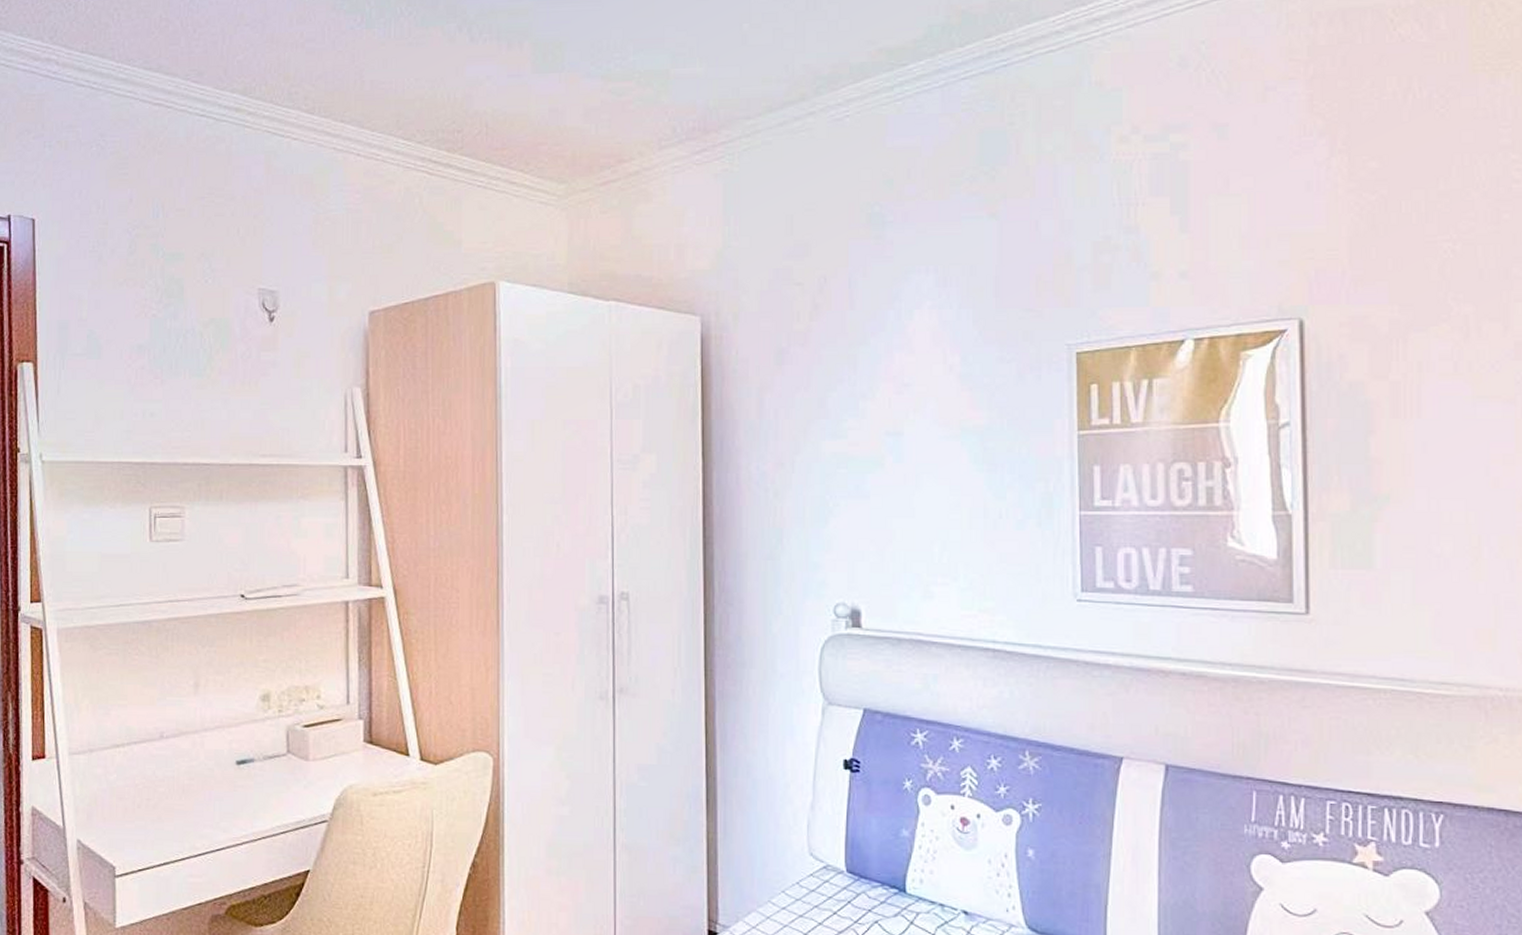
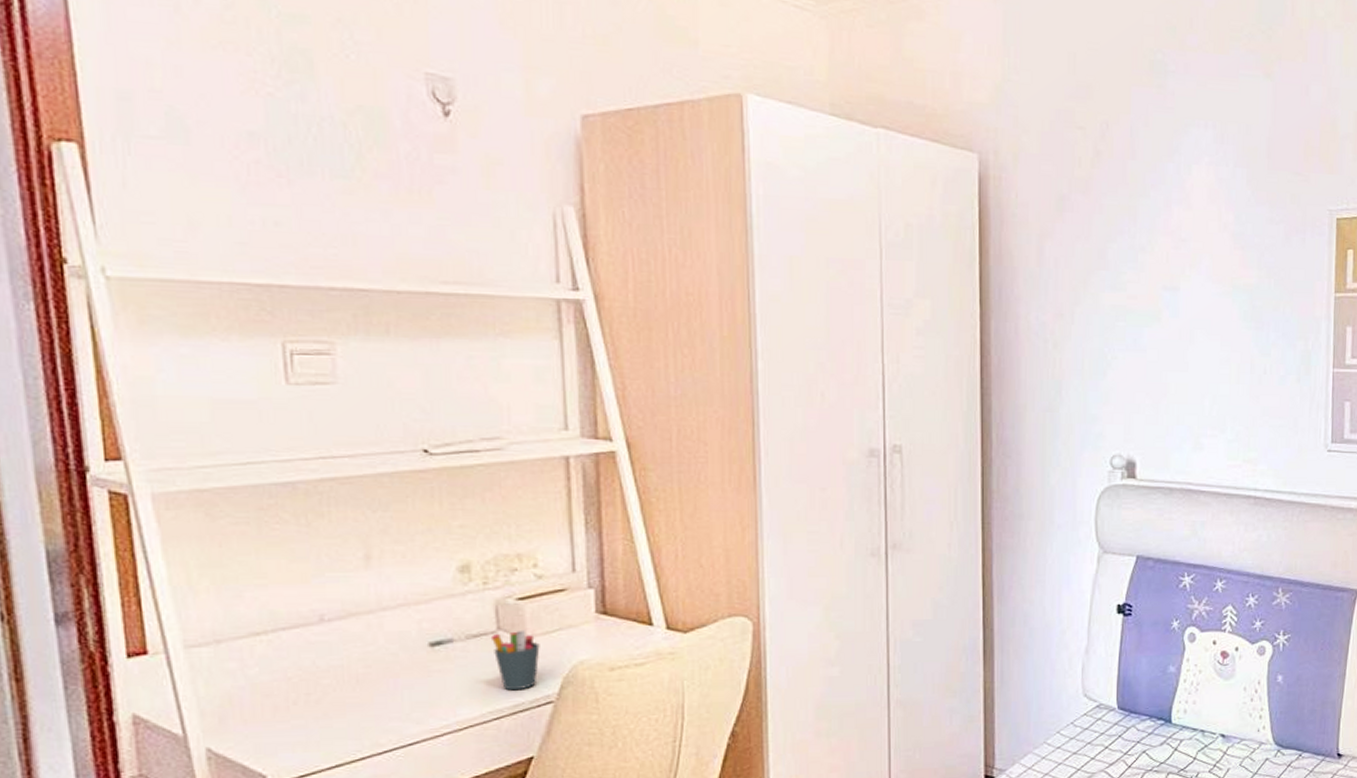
pen holder: none [281,754,319,808] -> present [490,629,540,691]

